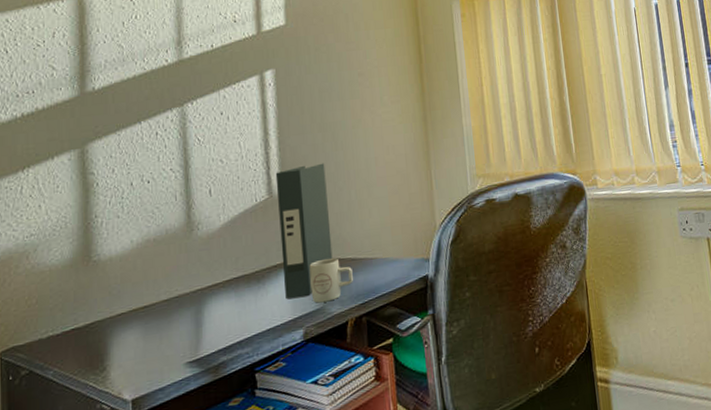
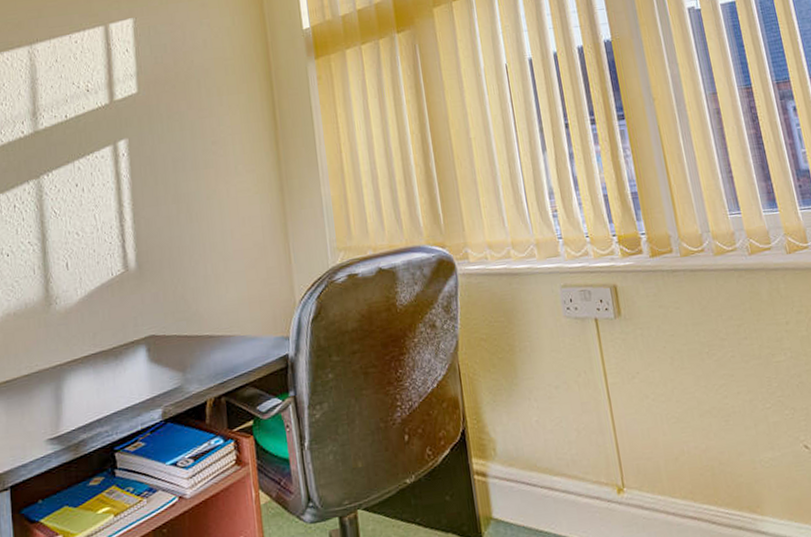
binder: present [275,163,333,299] -> none [131,235,190,376]
mug: present [309,257,354,303] -> none [166,334,212,382]

